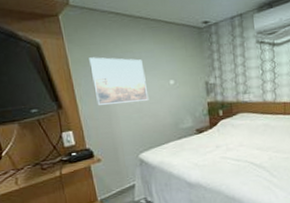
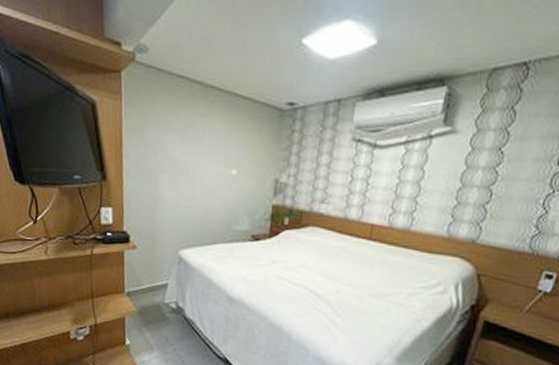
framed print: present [89,57,149,105] -> none [144,126,205,189]

